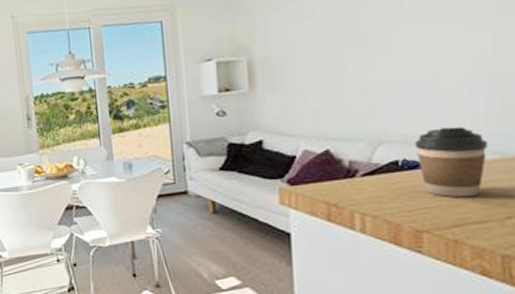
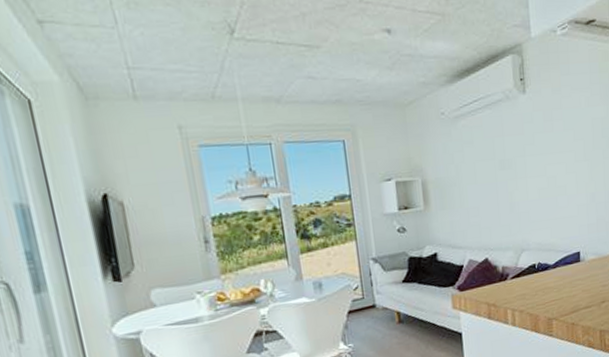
coffee cup: present [415,126,488,198] -> none [545,235,590,290]

